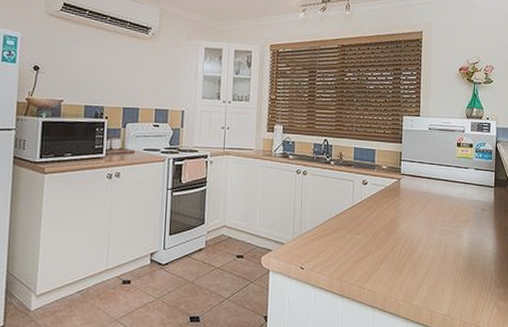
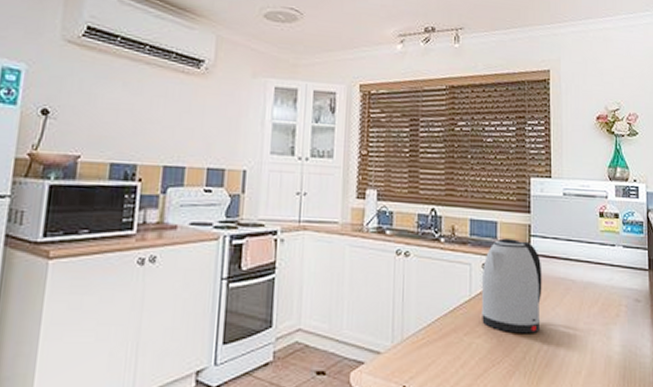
kettle: none [361,162,409,233] -> present [482,238,542,334]

